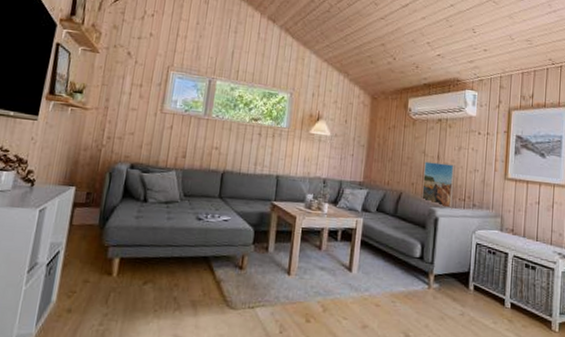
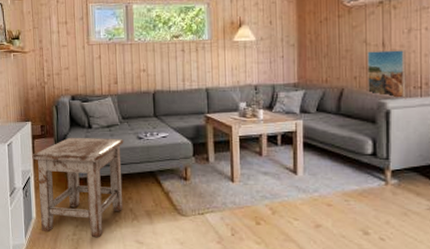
stool: none [60,209,181,329] -> present [32,137,124,237]

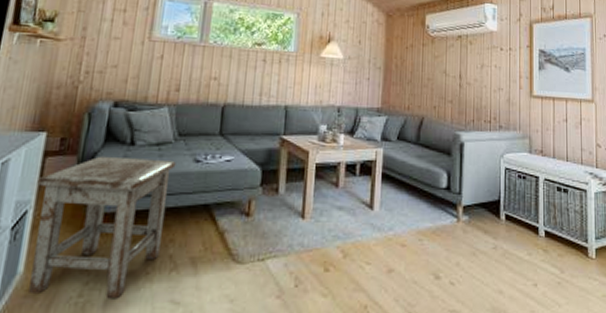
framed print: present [367,50,406,99] -> none [445,82,479,133]

